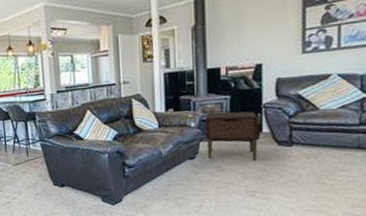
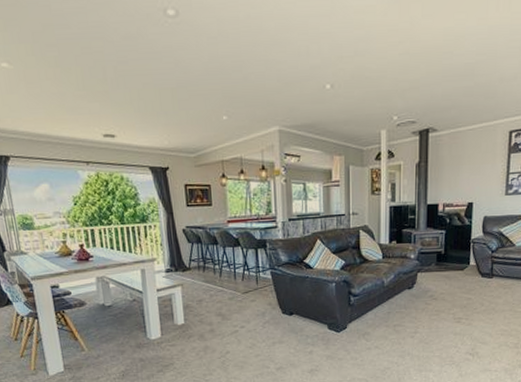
nightstand: present [204,111,262,161] -> none [422,245,470,291]

